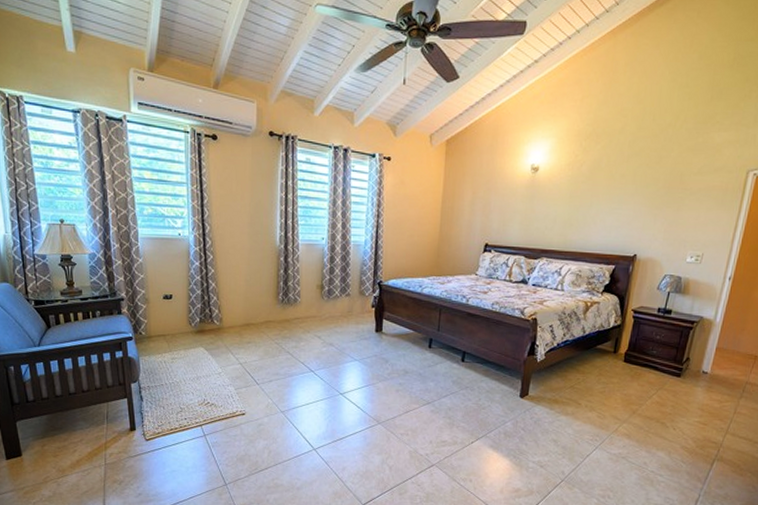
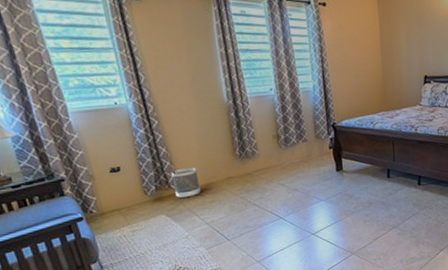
wastebasket: none [216,305,240,335] -> present [171,167,201,199]

